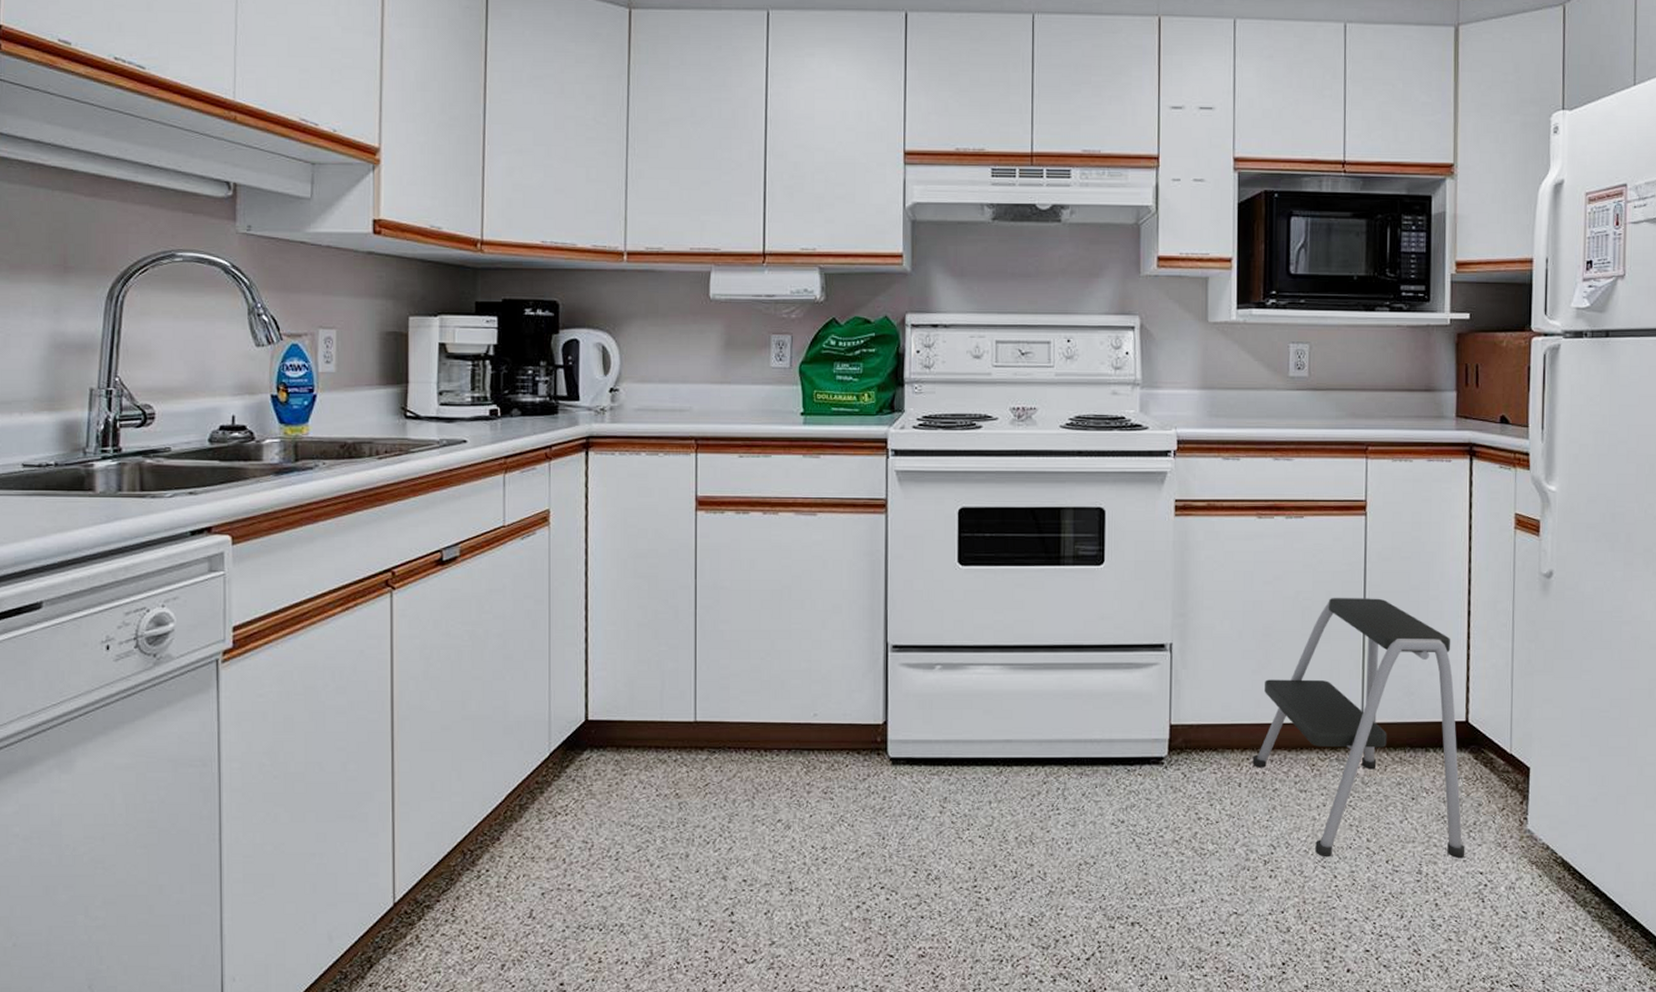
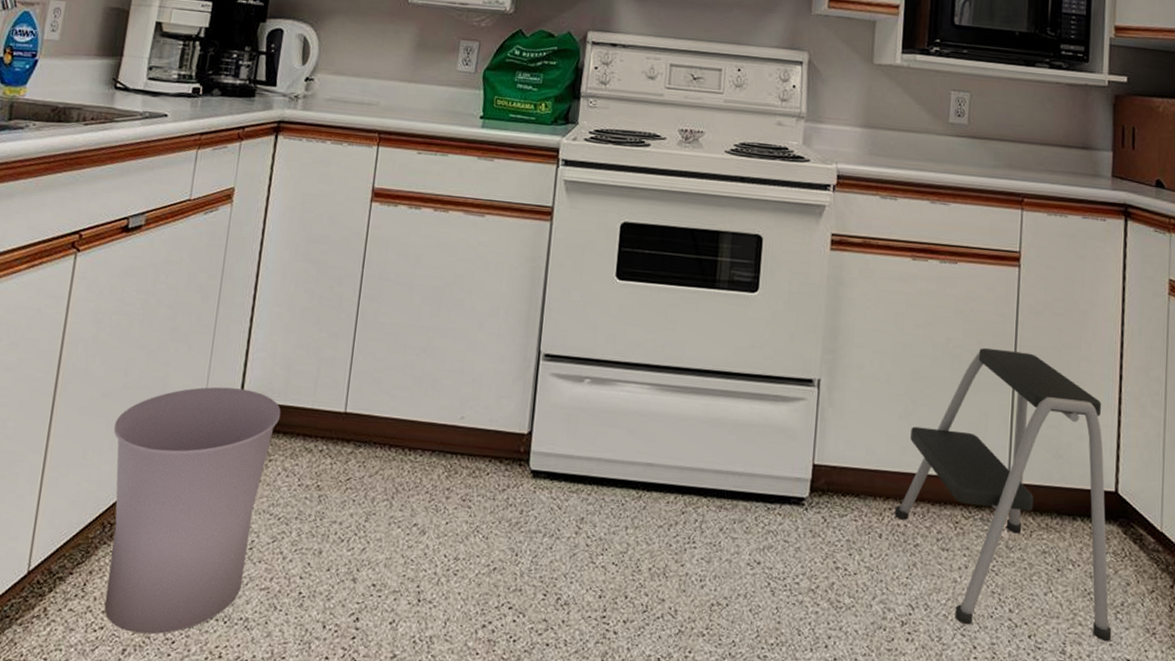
waste bin: none [459,709,630,949] -> present [104,386,281,635]

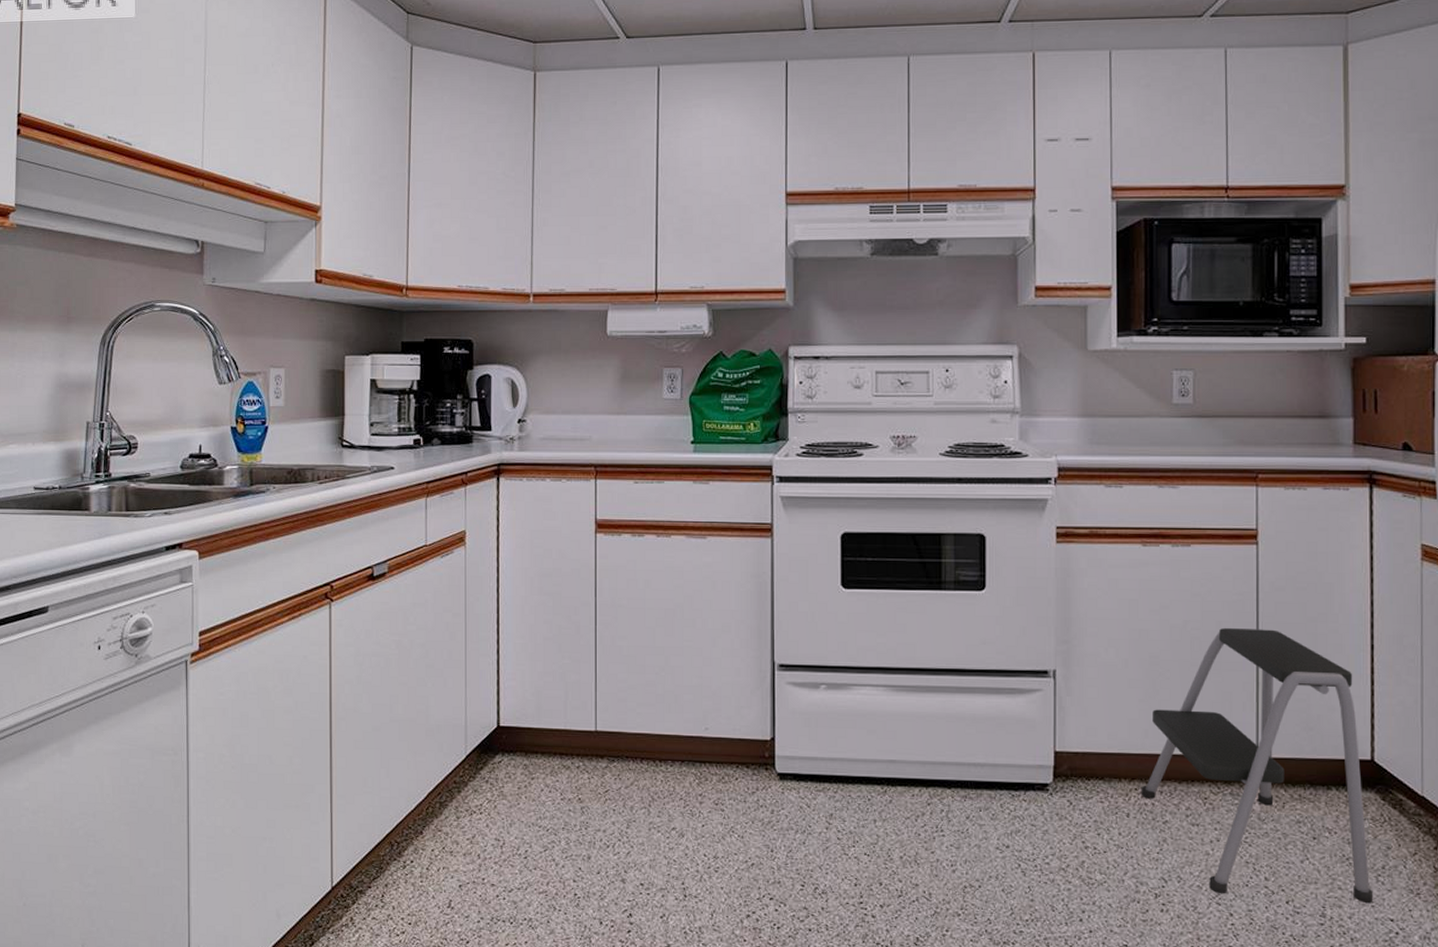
waste bin: present [104,386,281,635] -> none [387,715,537,936]

